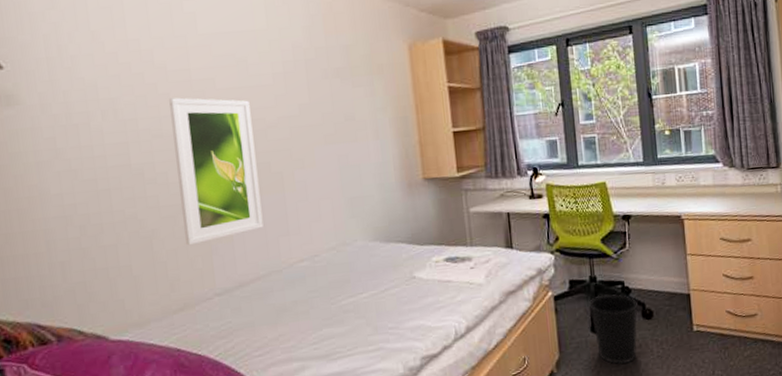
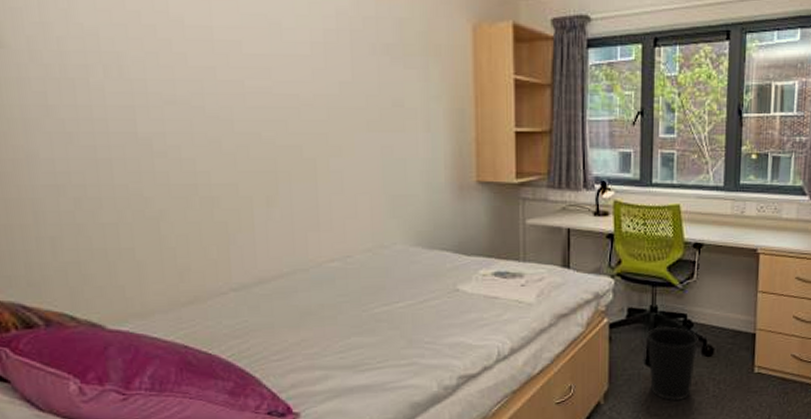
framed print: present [169,97,264,246] -> none [186,59,290,232]

